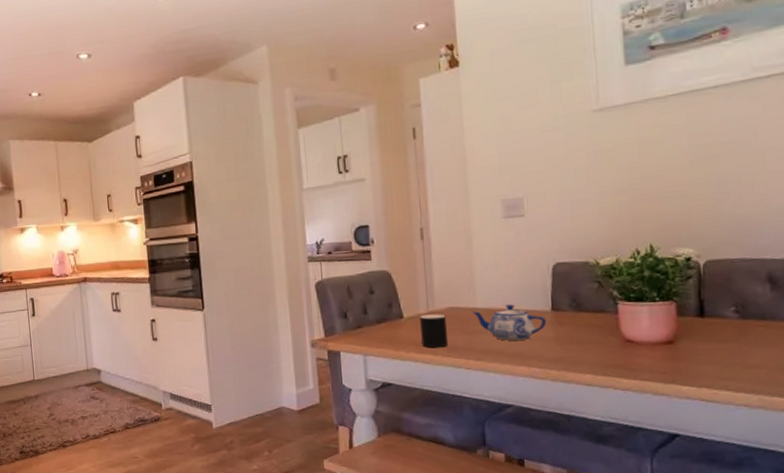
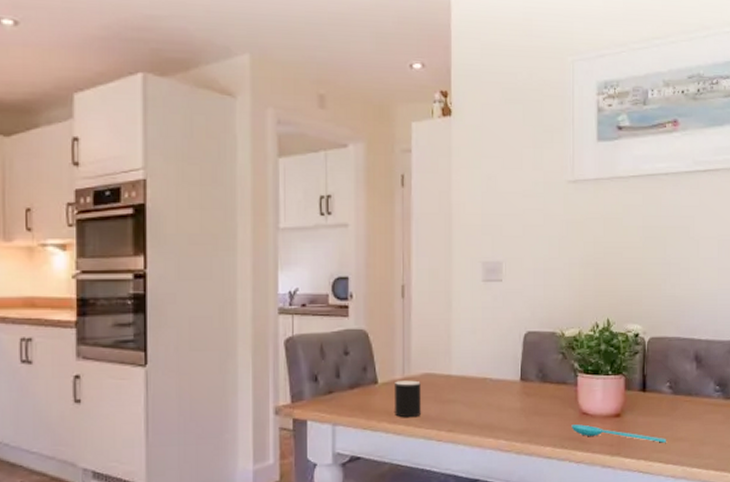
teapot: present [471,304,547,341] -> none [446,372,515,411]
spoon: none [614,352,735,370] -> present [571,424,666,443]

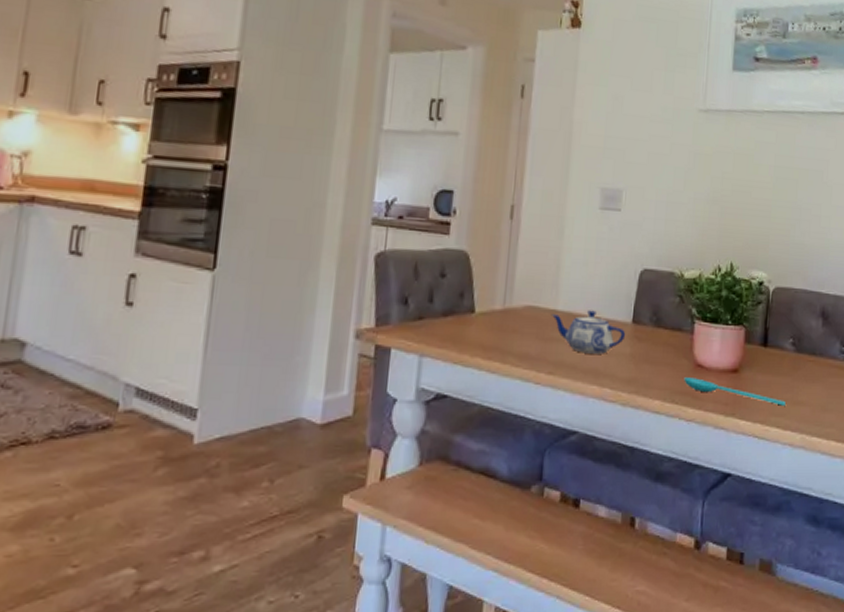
cup: present [395,380,421,418] -> none [491,311,523,355]
teapot: none [446,372,515,411] -> present [551,310,626,354]

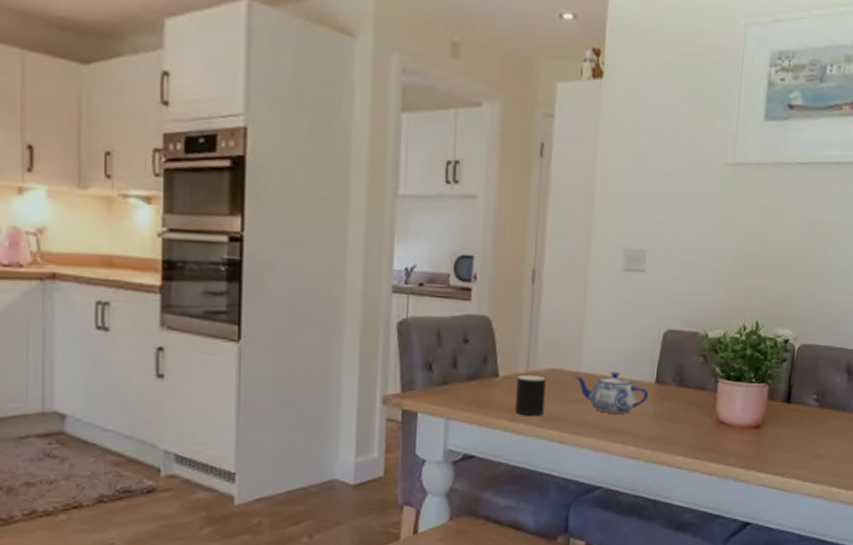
cup: none [491,311,523,355] -> present [515,375,546,416]
spoon: present [684,377,786,406] -> none [706,434,807,459]

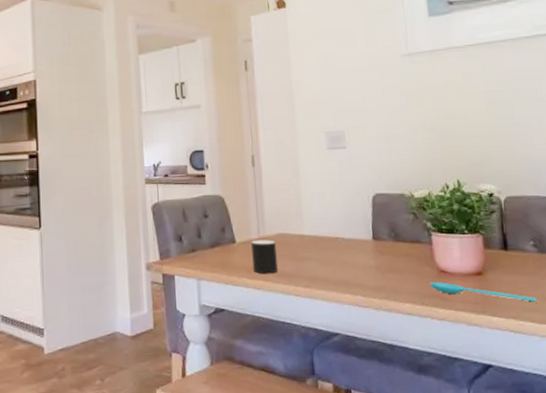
teapot: present [574,371,649,414] -> none [299,232,369,268]
spoon: none [706,434,807,459] -> present [430,282,537,302]

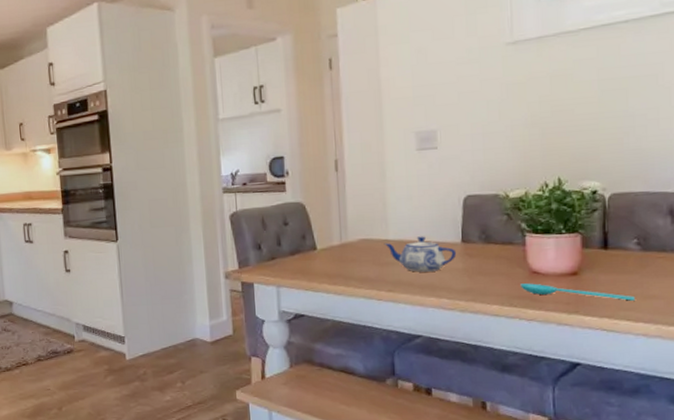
cup: present [251,240,278,274] -> none [333,245,360,280]
teapot: none [299,232,369,268] -> present [384,236,457,272]

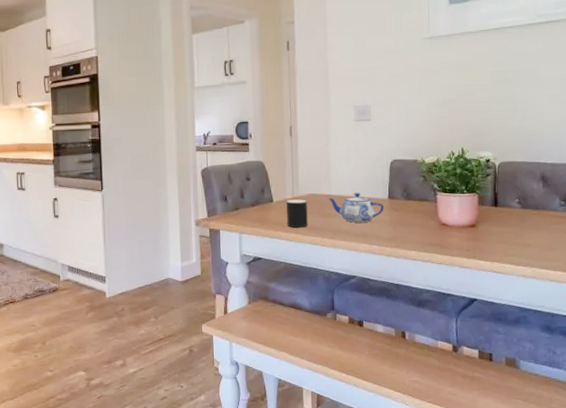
cup: none [333,245,360,280] -> present [286,199,308,228]
spoon: present [520,283,635,301] -> none [433,233,517,248]

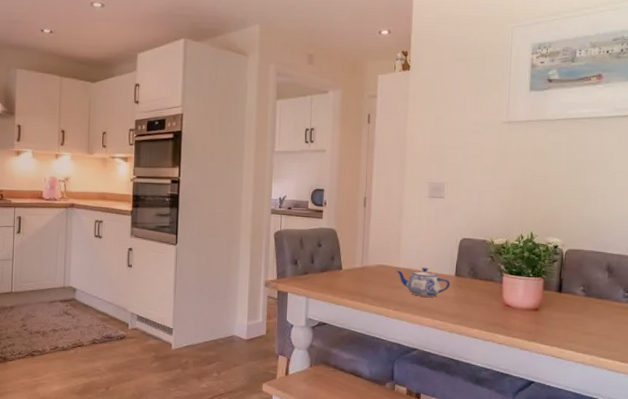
cup: present [286,199,308,228] -> none [354,268,375,297]

